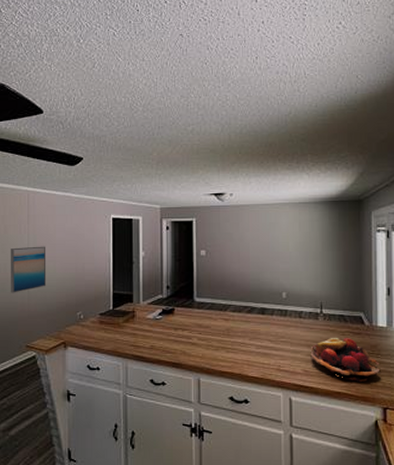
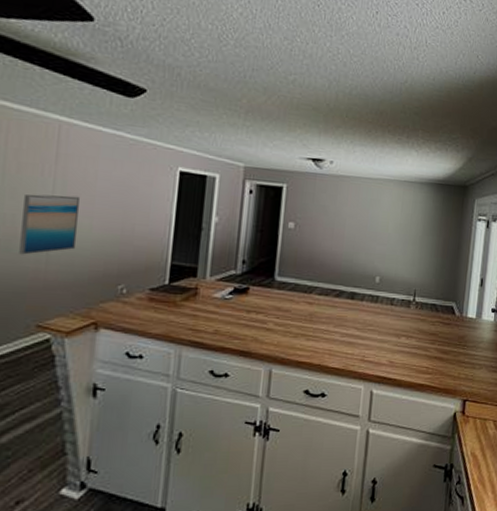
fruit basket: present [310,338,379,382] -> none [398,328,465,373]

